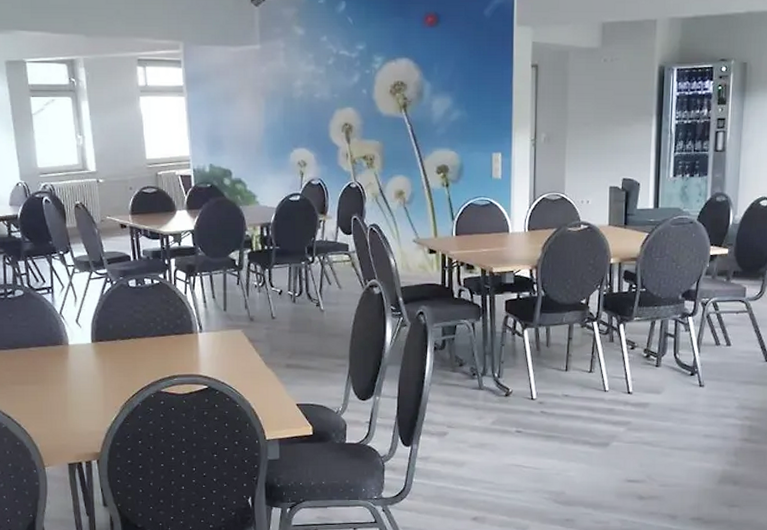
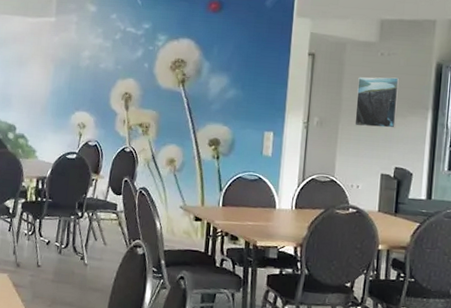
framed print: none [581,84,624,139] -> present [354,77,400,128]

